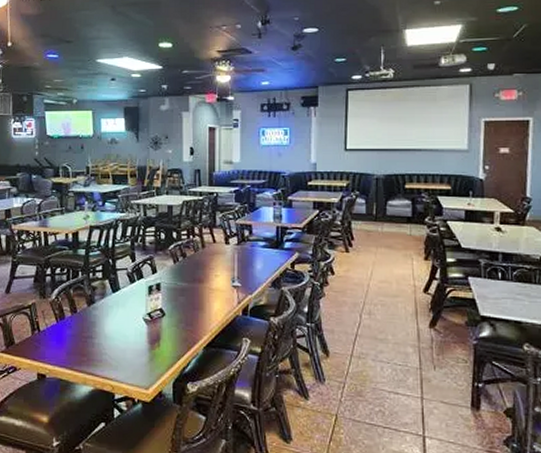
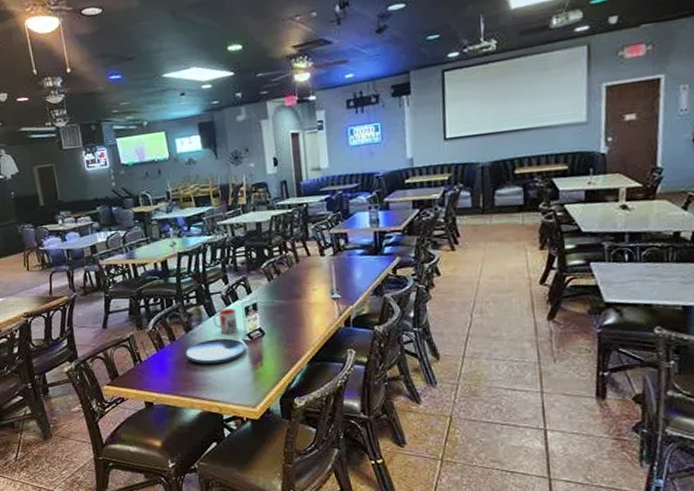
plate: none [85,315,145,340] -> present [185,338,246,364]
mug: none [116,286,140,312] -> present [213,308,238,334]

